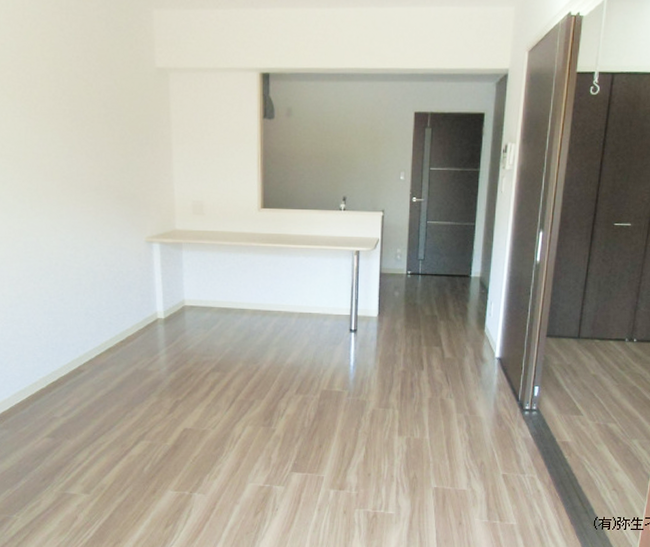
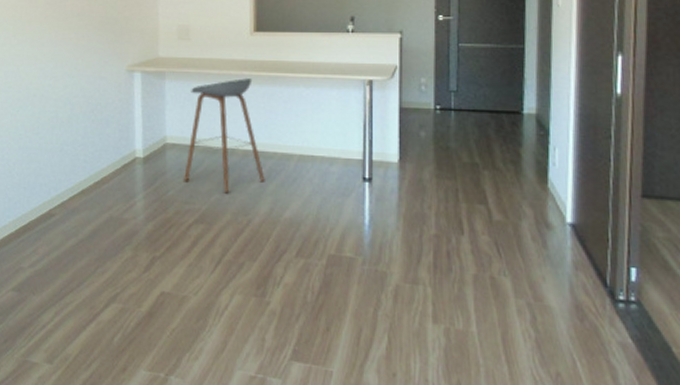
bar stool: none [201,249,271,346] -> present [184,78,265,194]

